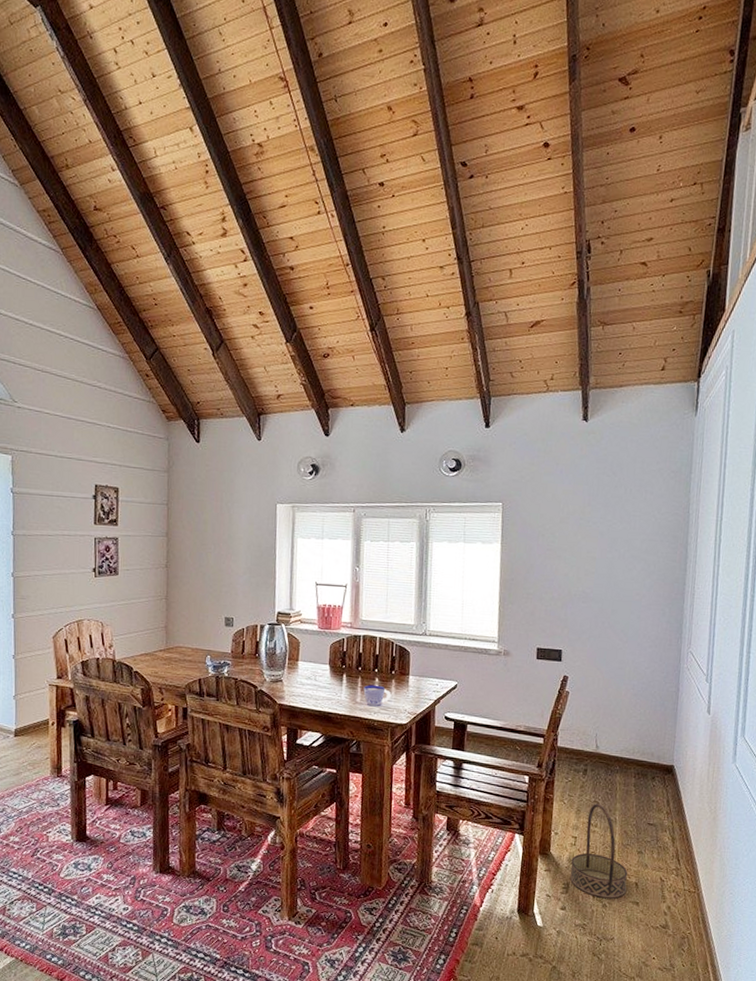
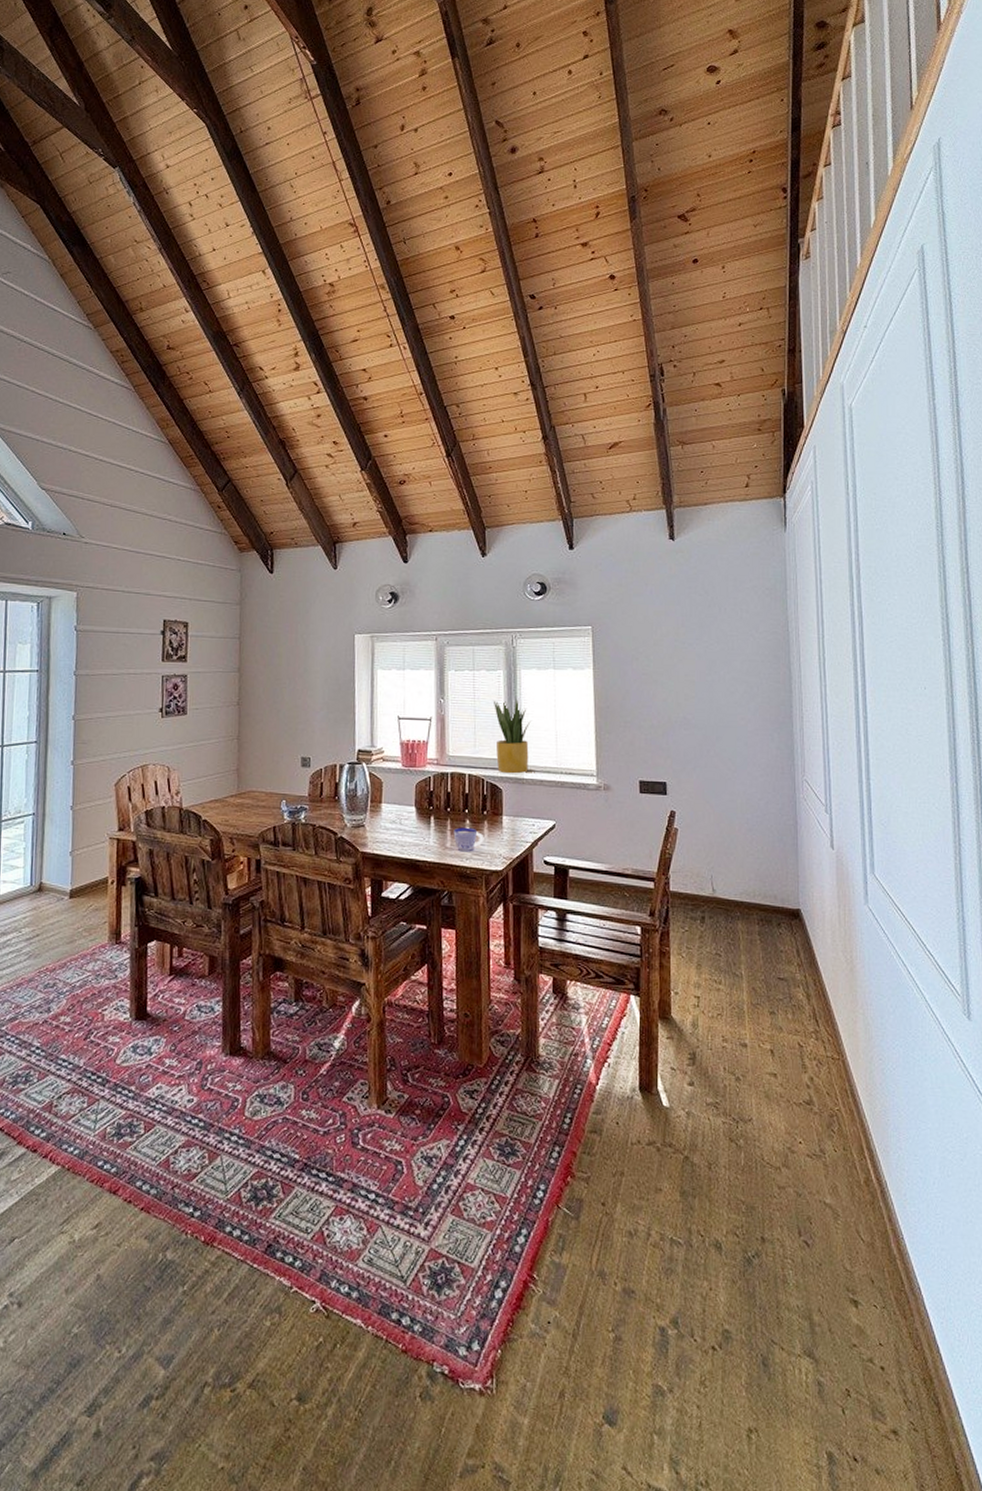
planter: none [406,567,440,639] -> present [494,696,531,774]
basket: present [569,803,628,899] -> none [695,956,762,1070]

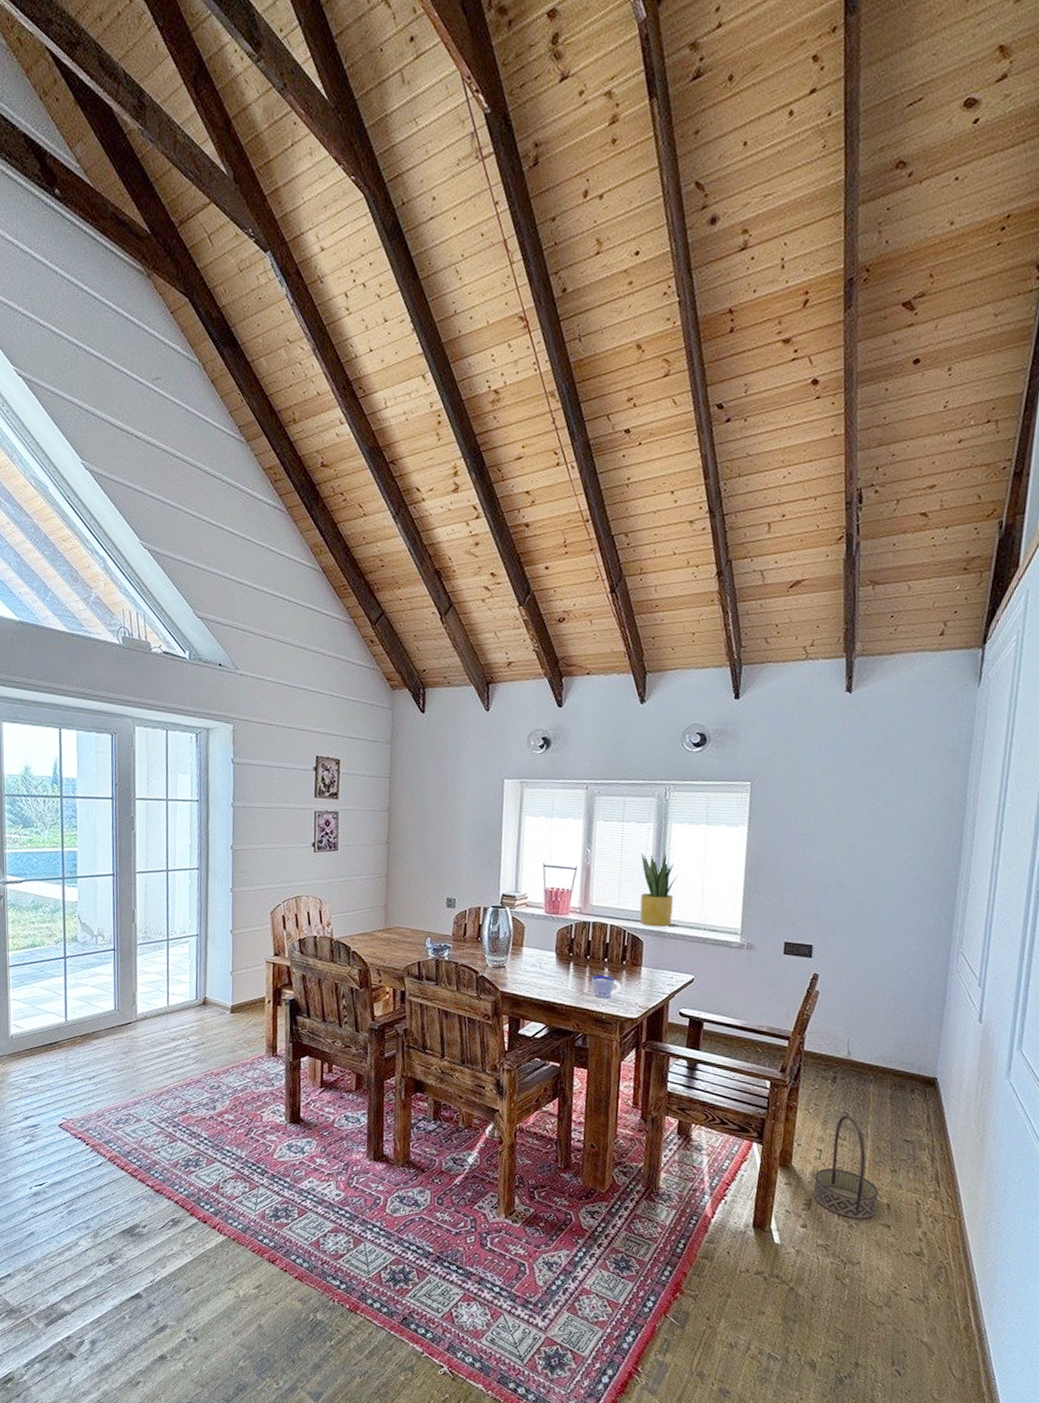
basket: none [695,956,762,1070] -> present [812,1115,879,1220]

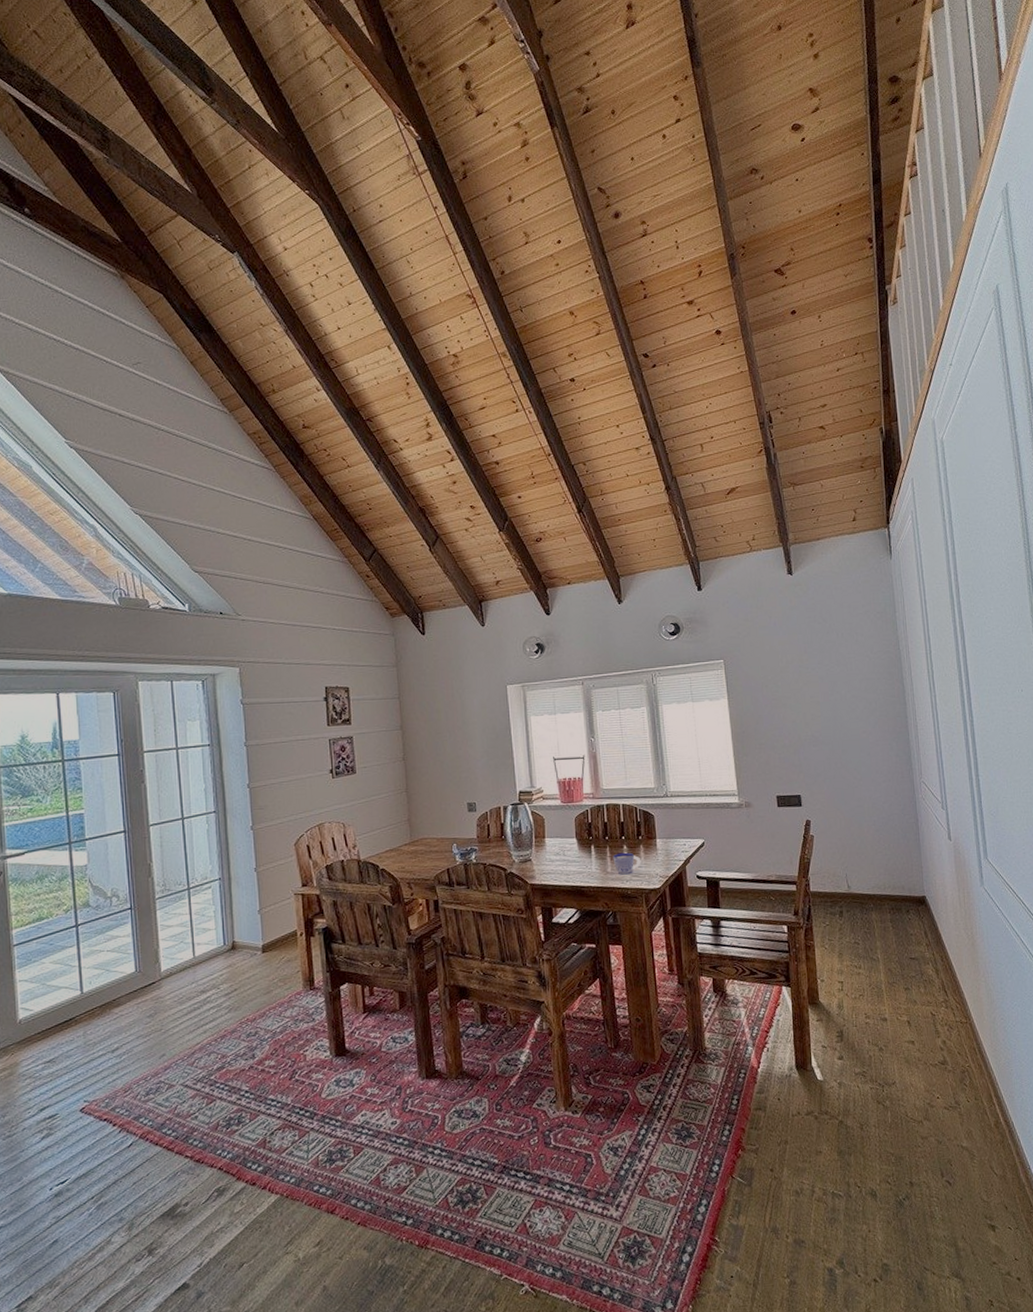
planter: present [639,850,678,928] -> none [640,730,676,801]
basket: present [812,1115,879,1220] -> none [841,944,901,1042]

